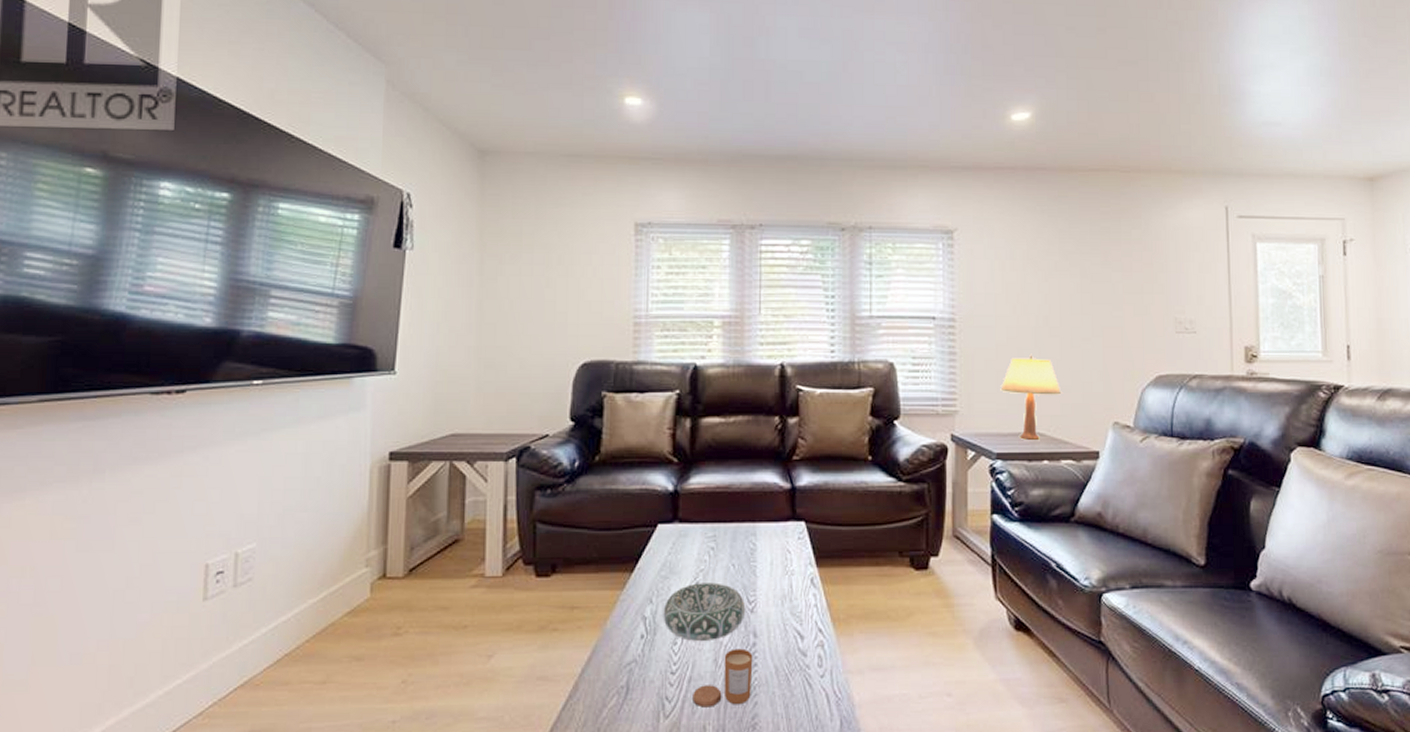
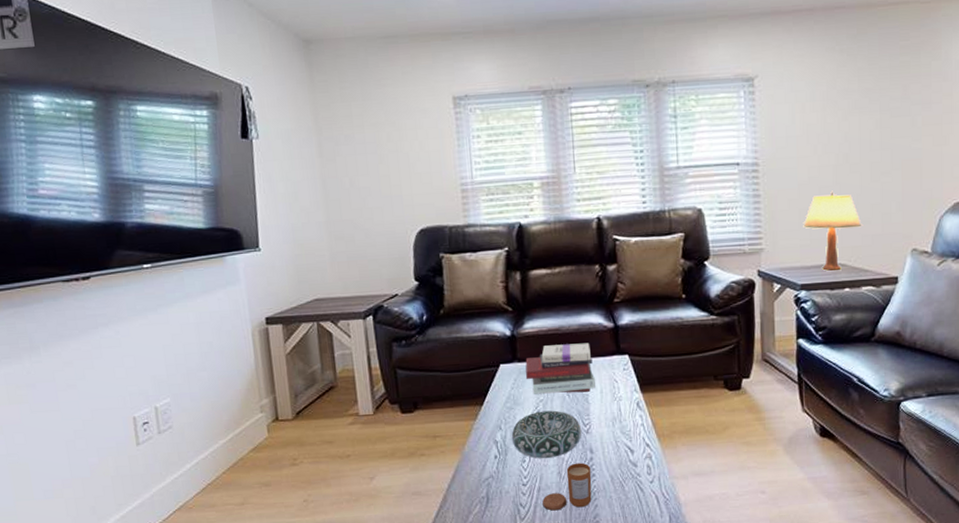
books: none [686,504,765,563] -> present [525,343,595,395]

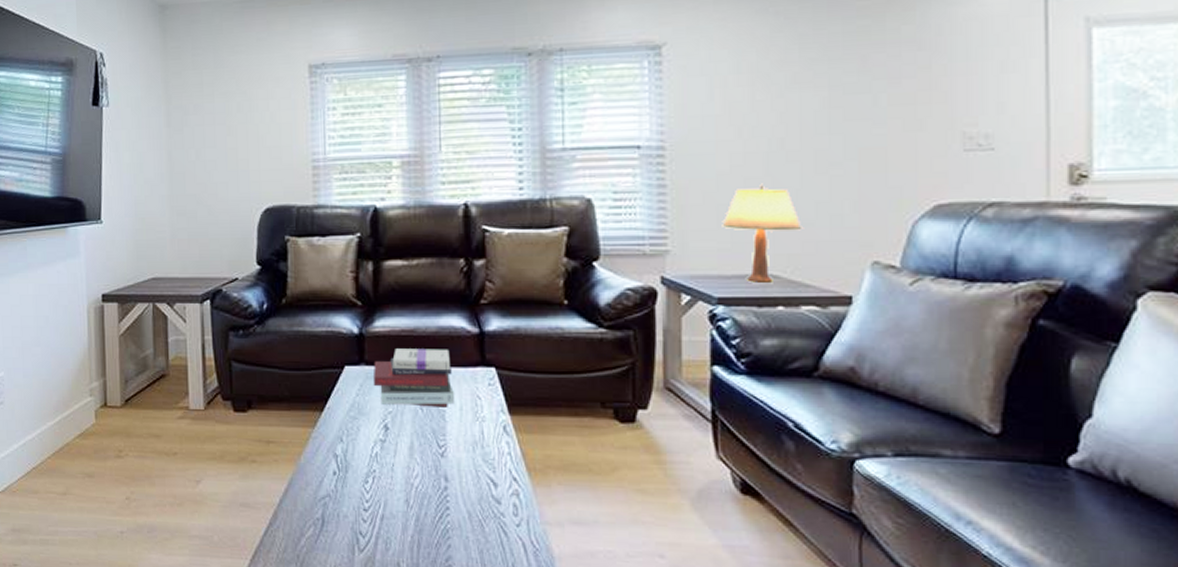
decorative bowl: present [511,410,582,459] -> none [353,425,436,481]
candle: present [542,462,592,511] -> none [386,491,445,546]

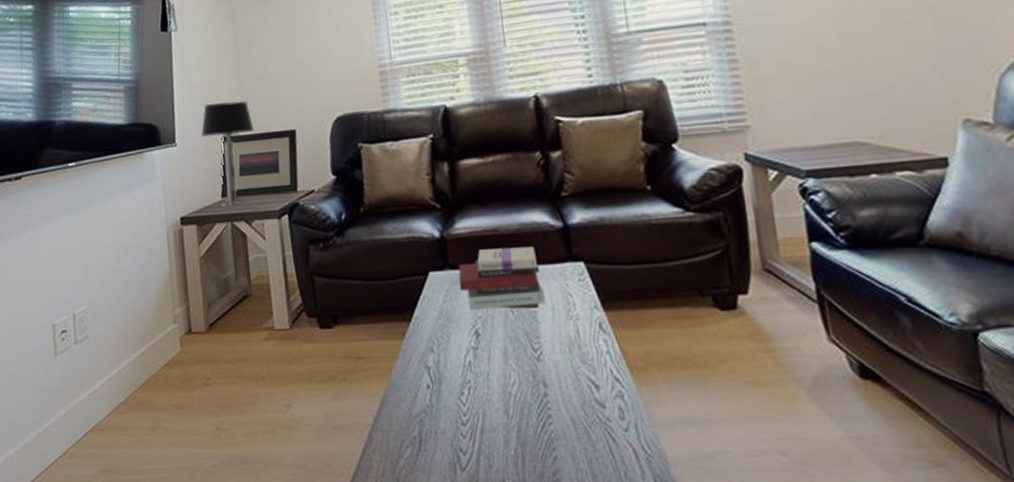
table lamp: none [127,183,182,287] -> present [201,101,254,207]
picture frame: none [144,216,225,279] -> present [220,129,299,198]
table lamp: present [723,185,801,284] -> none [801,51,883,153]

